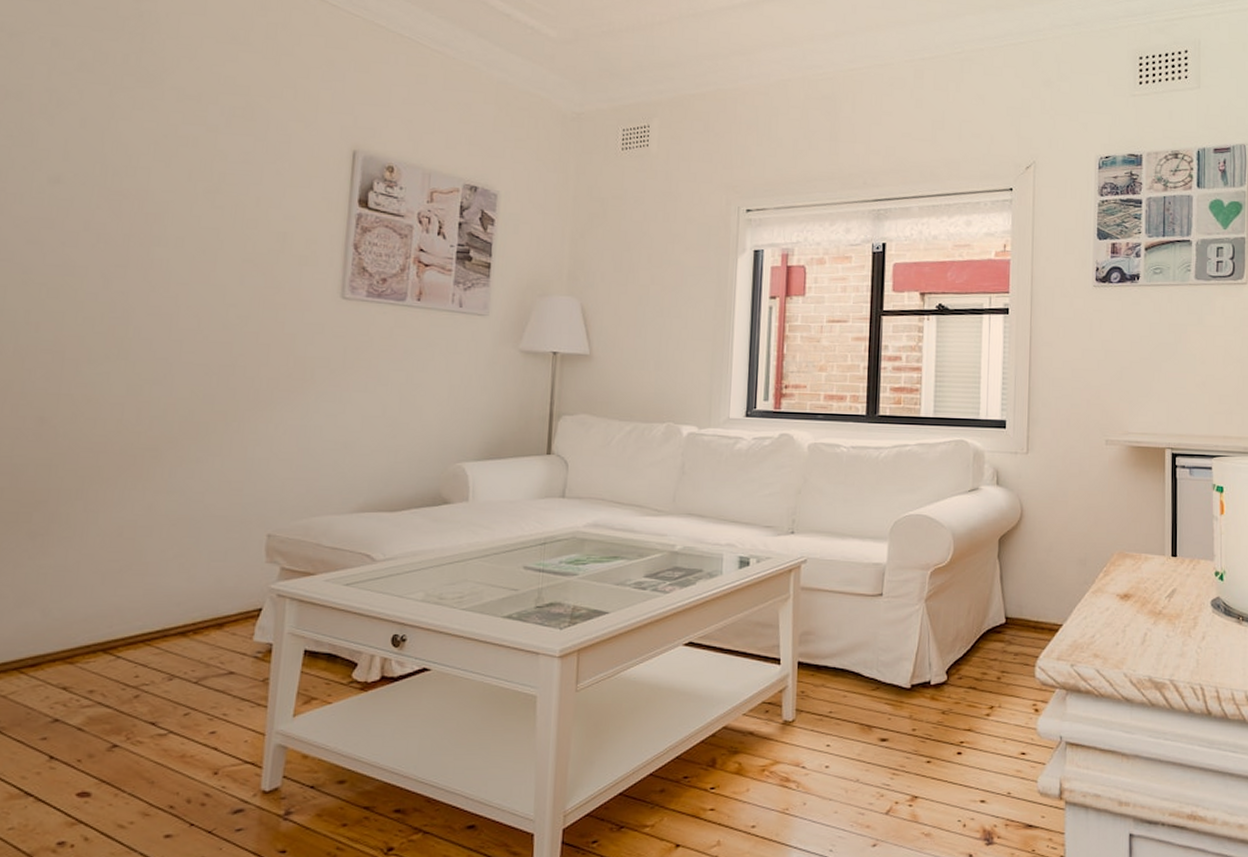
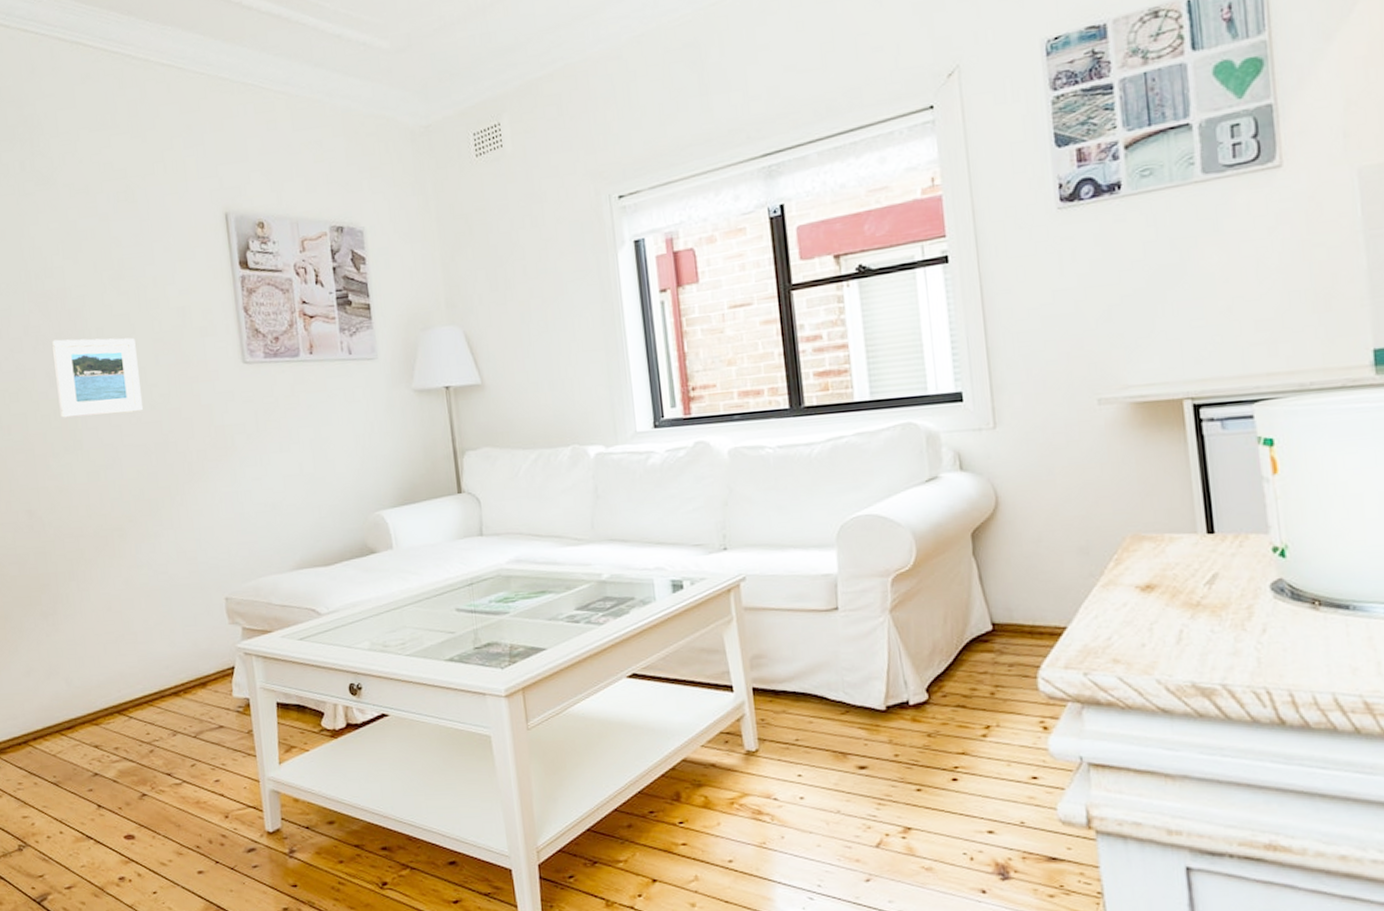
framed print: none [108,240,221,330] -> present [52,337,143,418]

